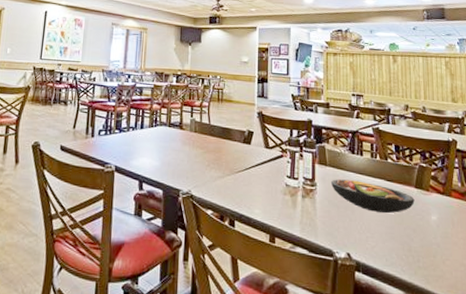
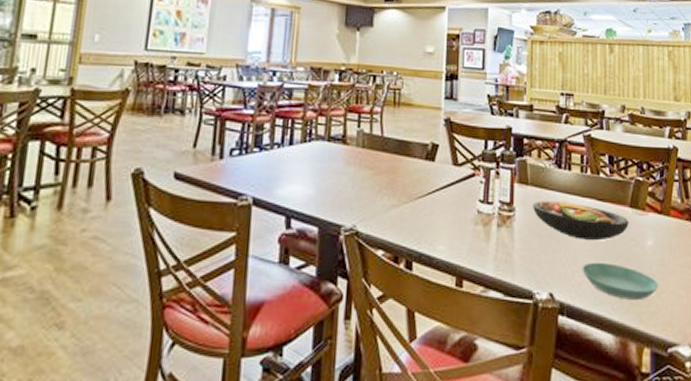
saucer: none [374,230,443,265] -> present [582,262,658,301]

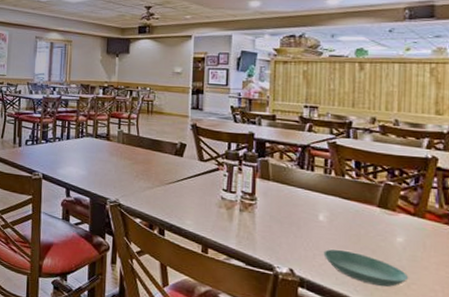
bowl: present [532,201,629,240] -> none [273,194,376,232]

